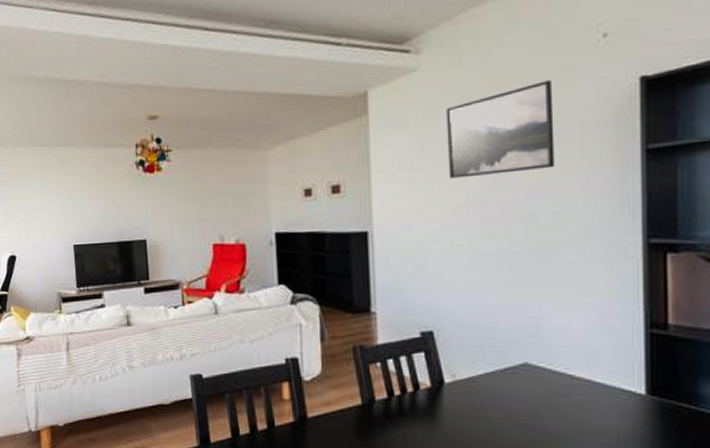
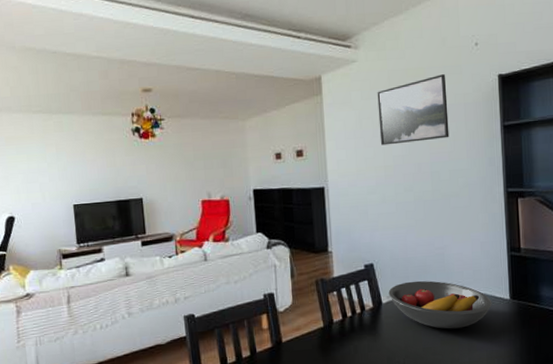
fruit bowl: none [453,358,616,427] -> present [388,280,493,329]

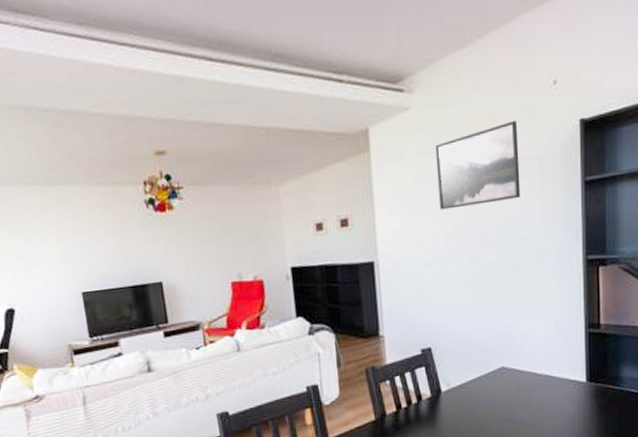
fruit bowl: present [388,280,493,329] -> none [448,364,567,418]

